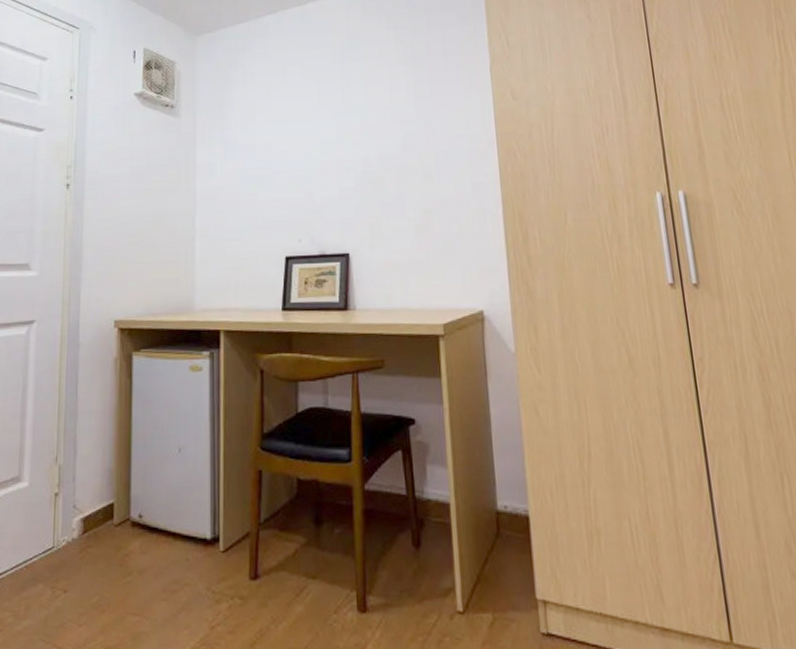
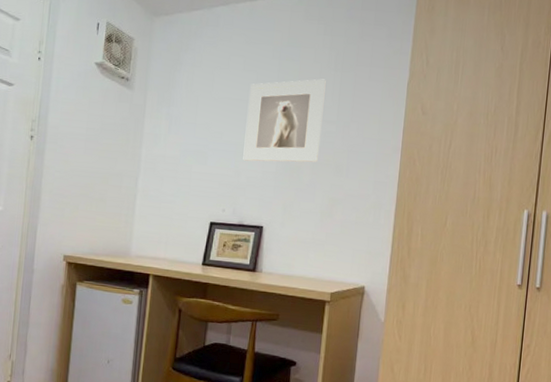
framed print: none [312,76,402,180] -> present [243,79,326,163]

